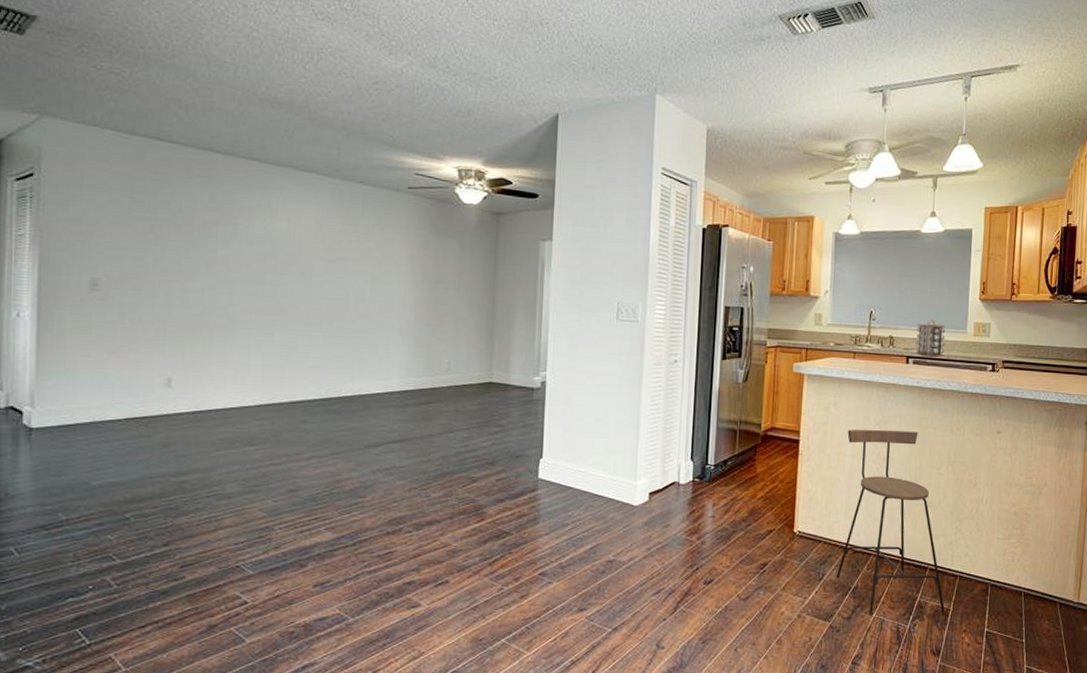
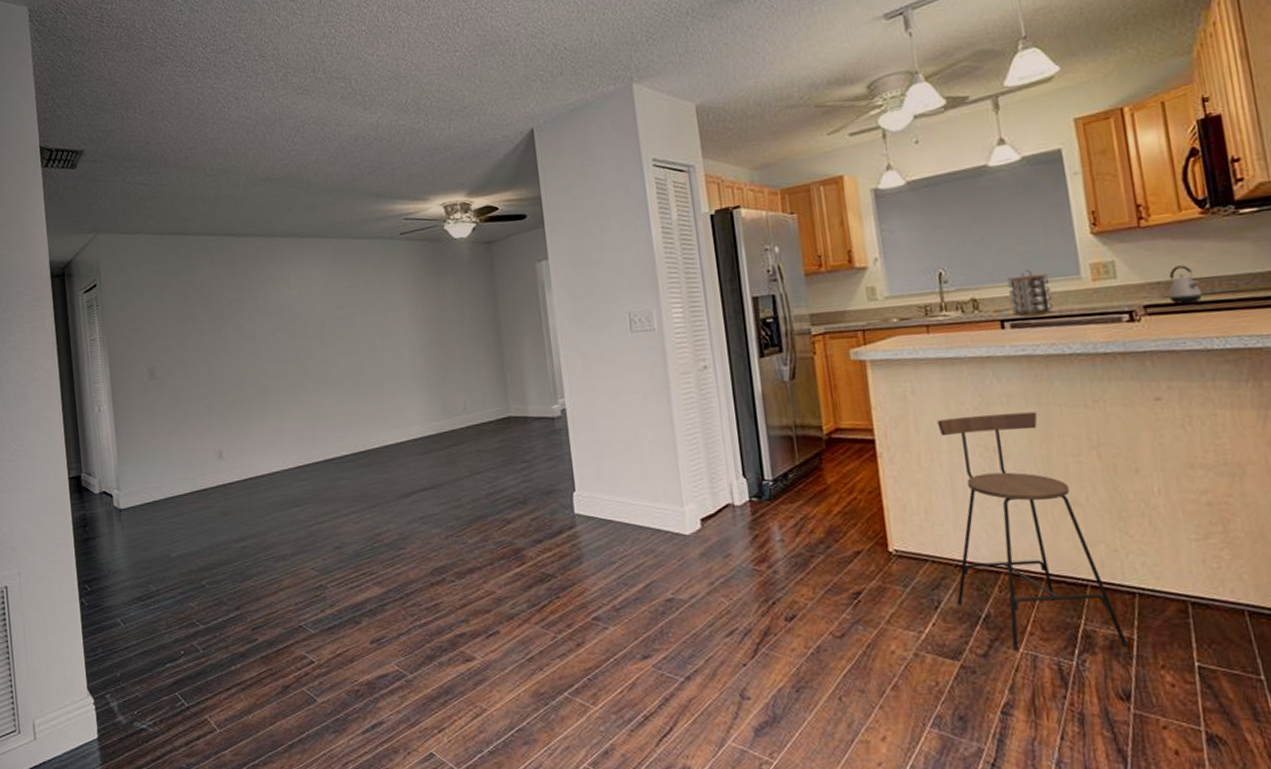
kettle: none [1019,334,1041,362] -> present [1168,265,1203,303]

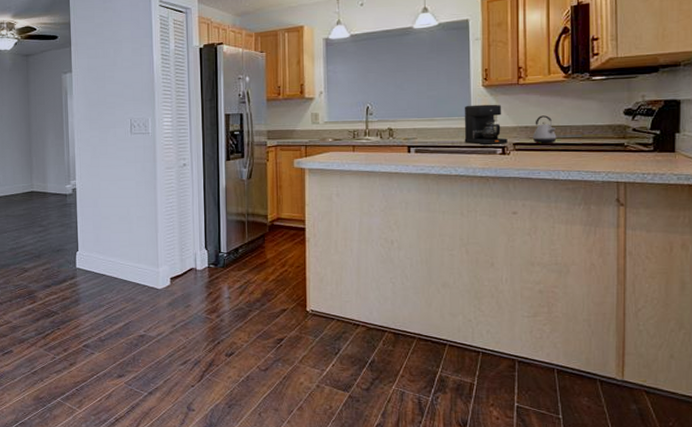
bar stool: present [937,411,1128,651] -> none [351,215,469,389]
spice rack: present [1007,270,1054,317] -> none [416,110,448,145]
coffee maker: none [1069,255,1135,311] -> present [464,104,508,145]

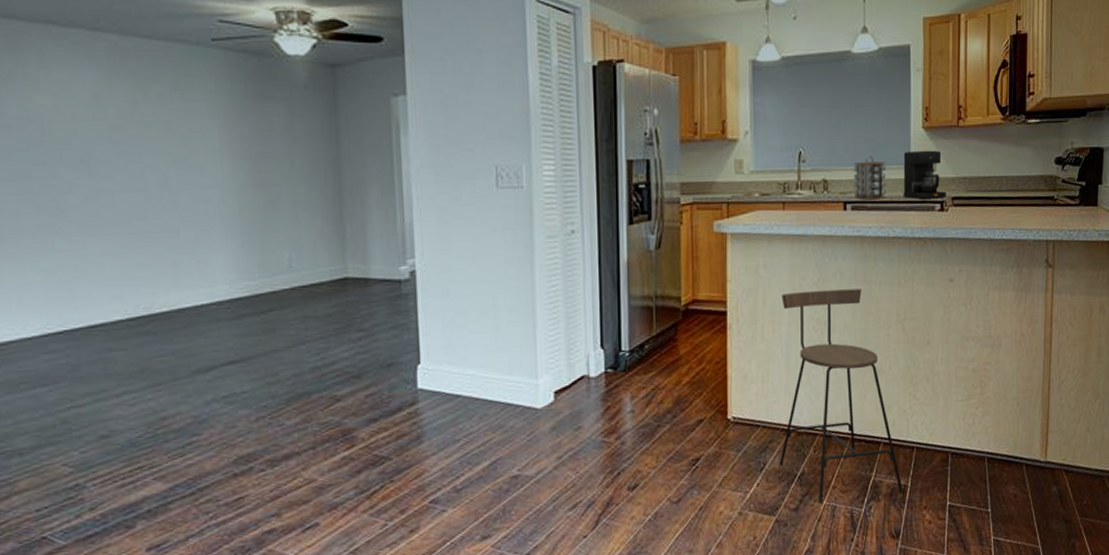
bar stool: none [351,215,469,389] -> present [779,288,903,504]
spice rack: none [416,110,448,145] -> present [853,156,886,201]
kettle: present [532,115,557,143] -> none [970,164,994,197]

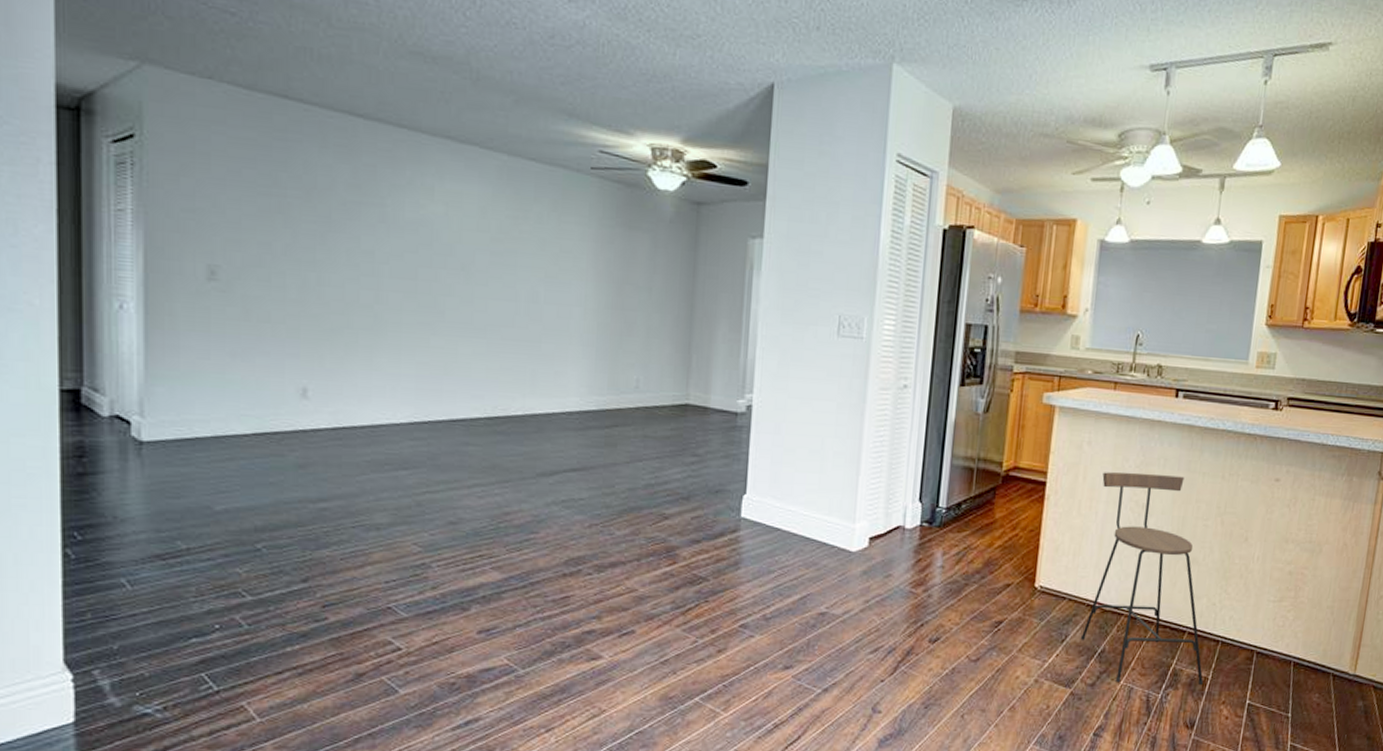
spice rack: present [853,156,886,201] -> none [1187,347,1224,391]
coffee maker: present [903,150,946,199] -> none [1237,346,1283,397]

